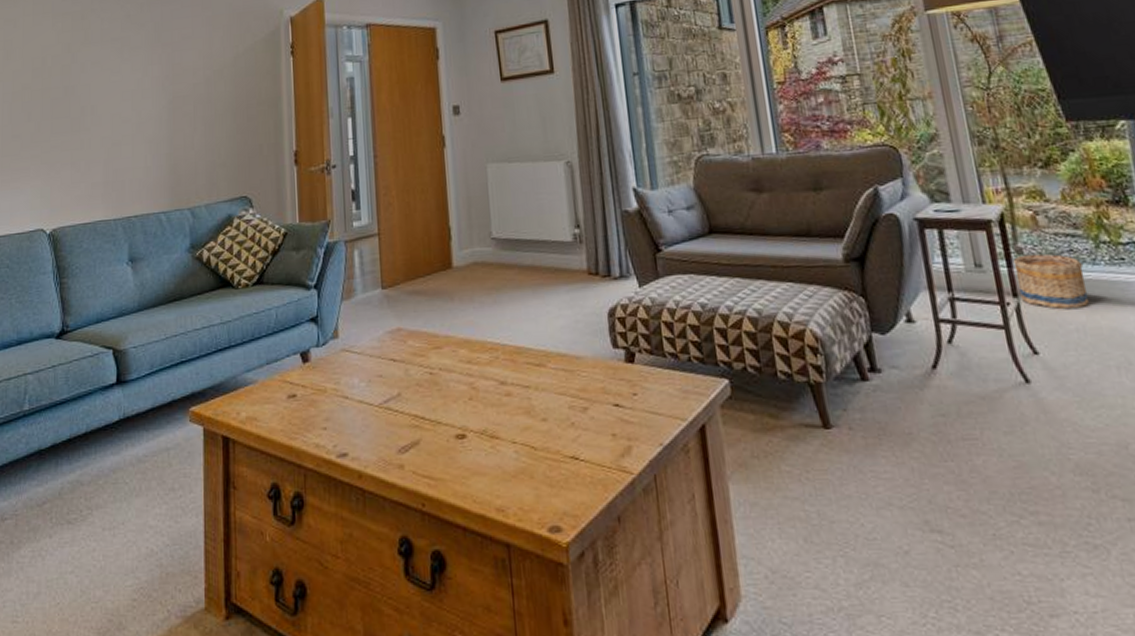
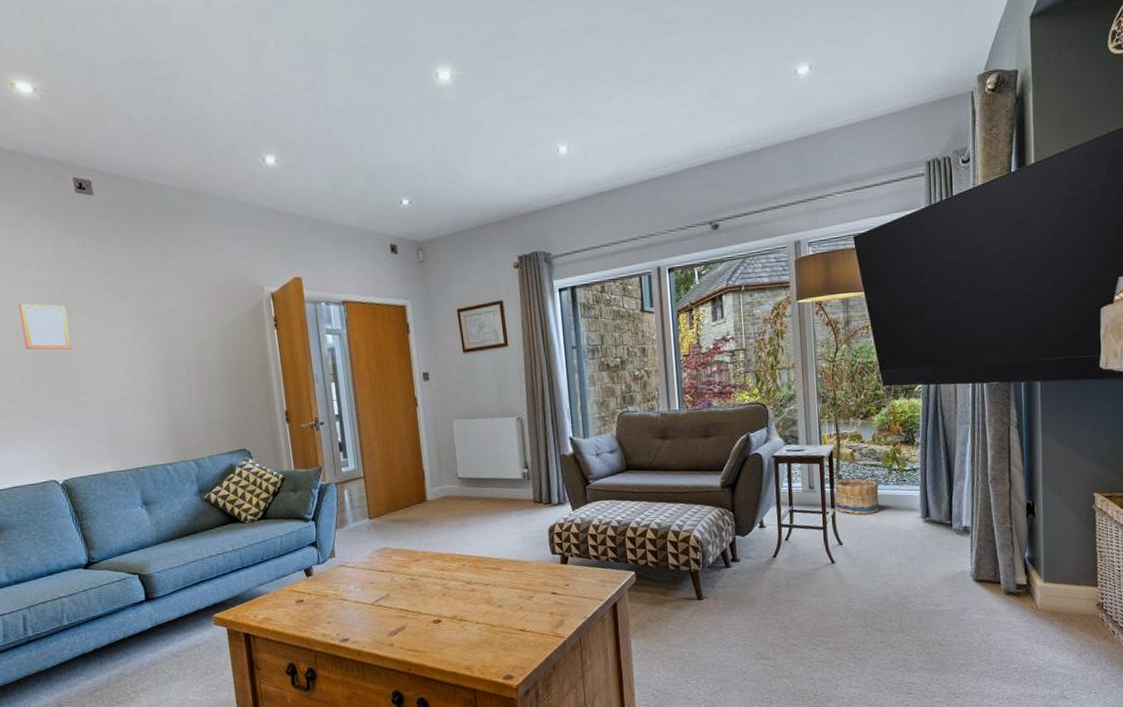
picture frame: none [38,33,83,83] -> present [18,303,72,350]

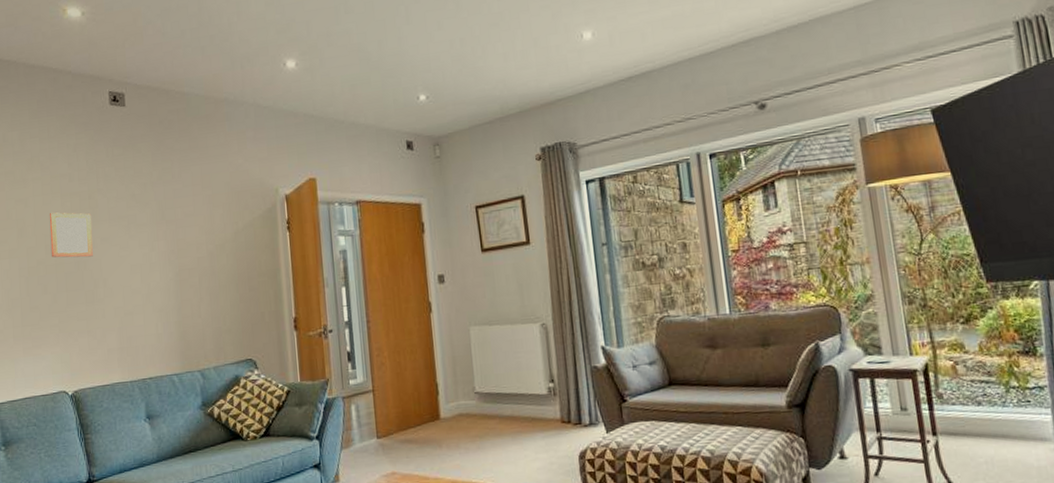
basket: present [834,478,880,515] -> none [934,398,998,445]

